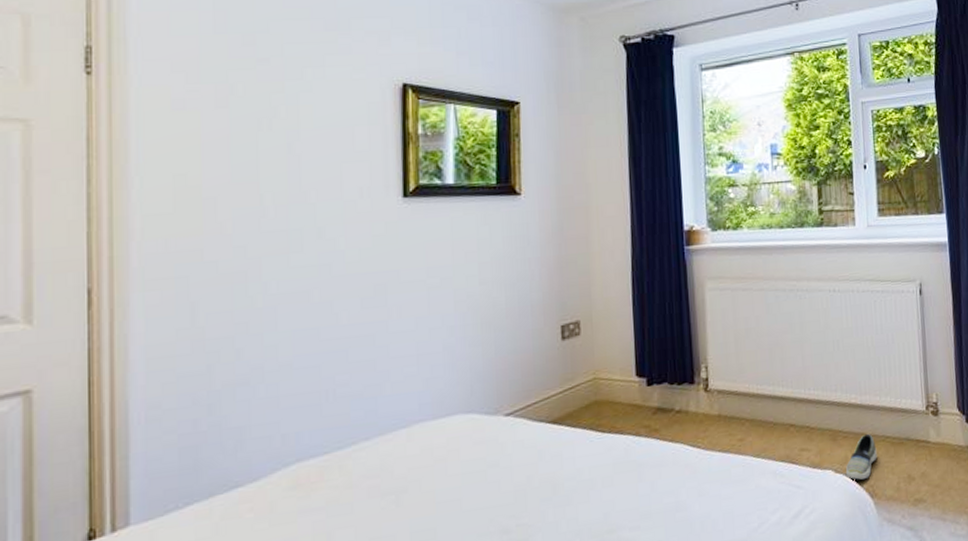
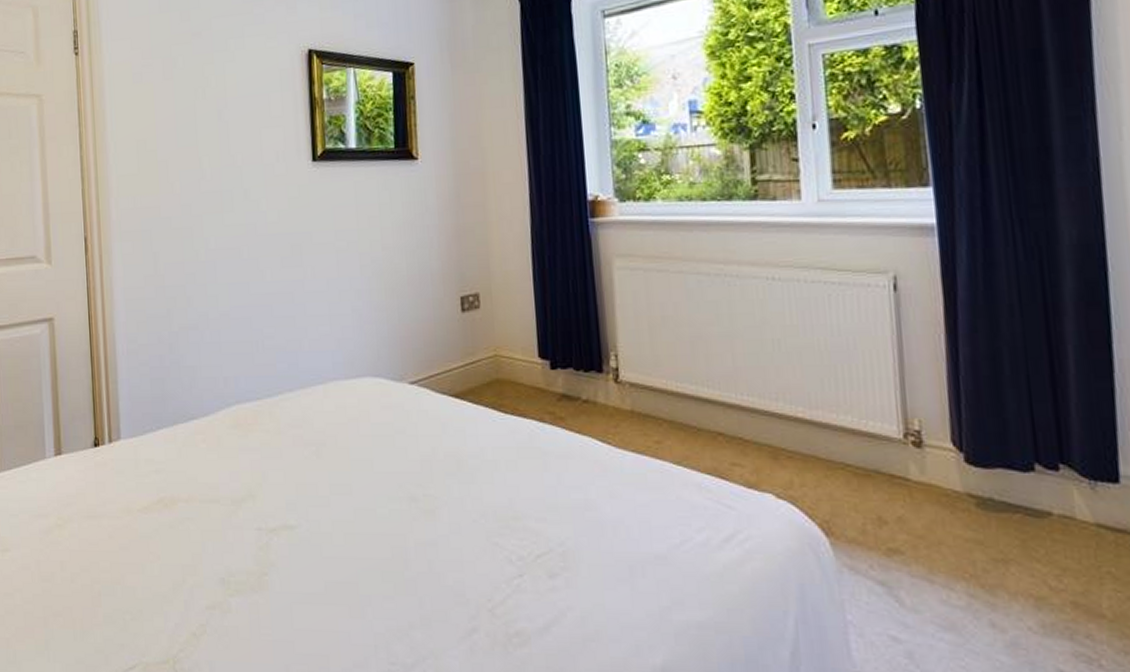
shoe: present [845,433,877,480] -> none [790,457,834,512]

